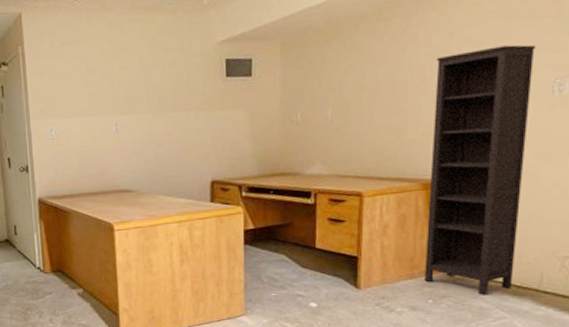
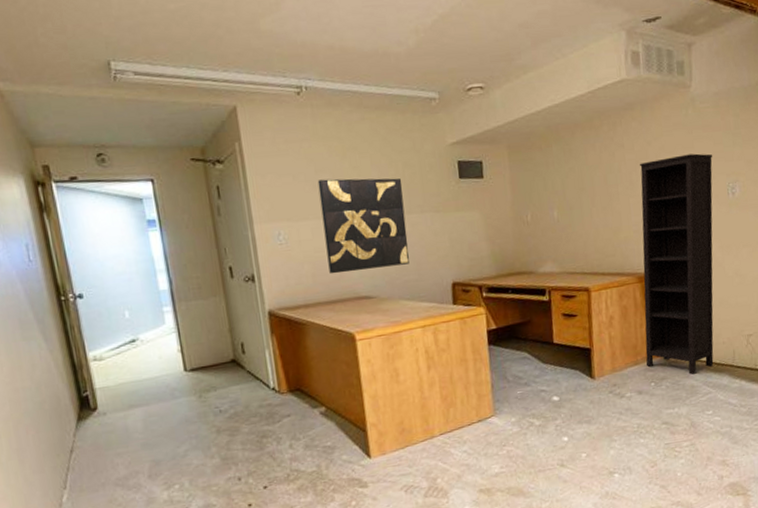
wall art: none [88,77,170,168] -> present [317,178,409,274]

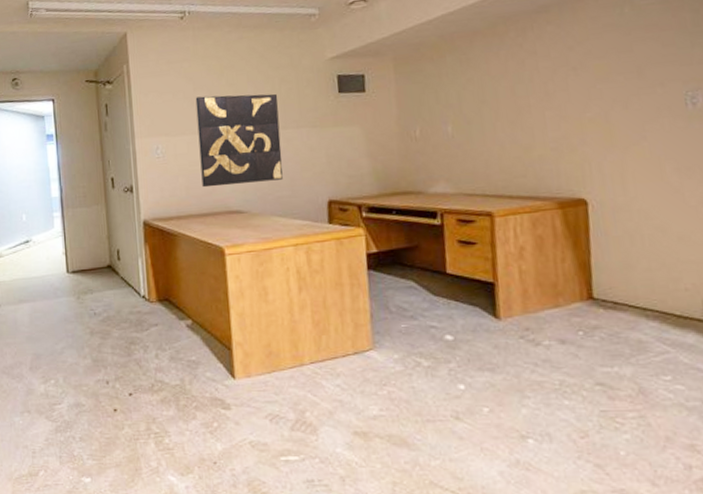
bookcase: present [640,153,714,374] -> none [558,57,672,326]

